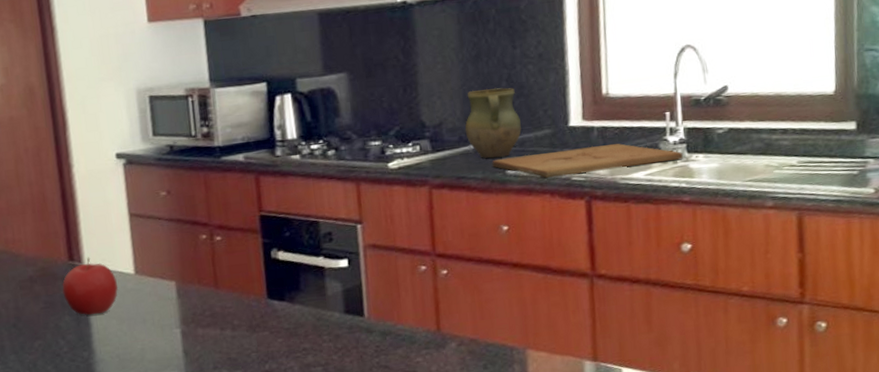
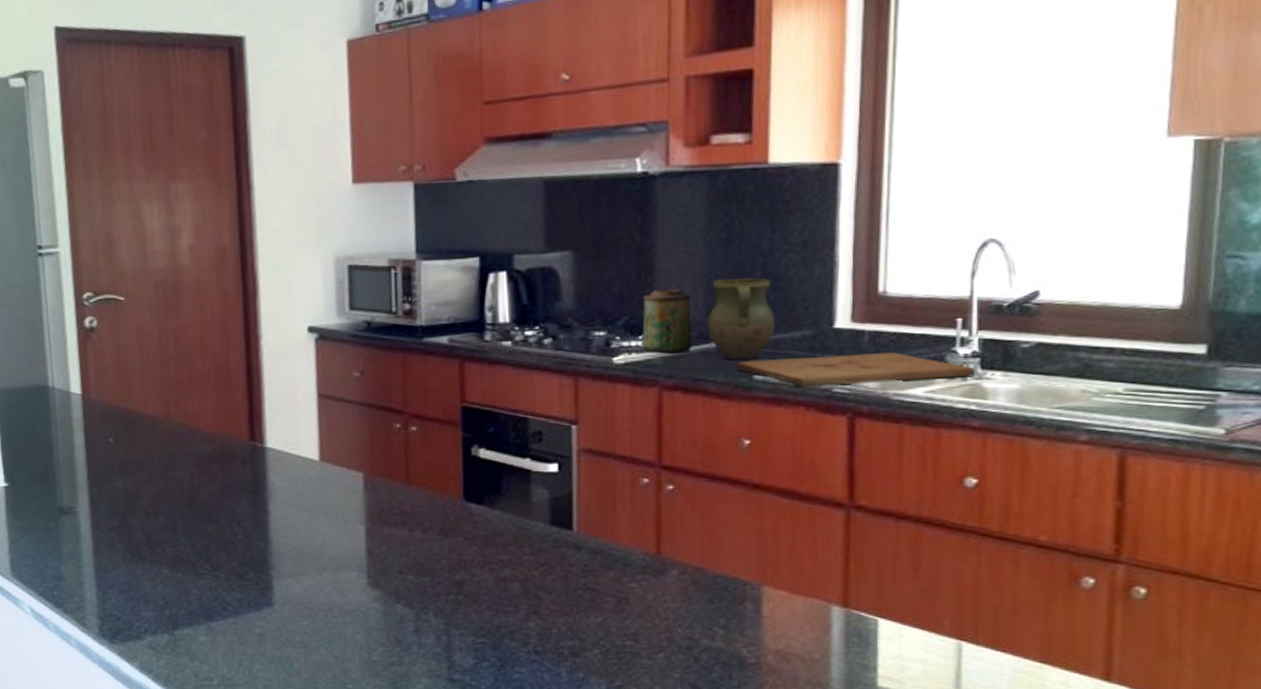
fruit: present [62,257,119,316] -> none [241,438,301,502]
canister: none [409,101,455,158] -> present [642,288,693,354]

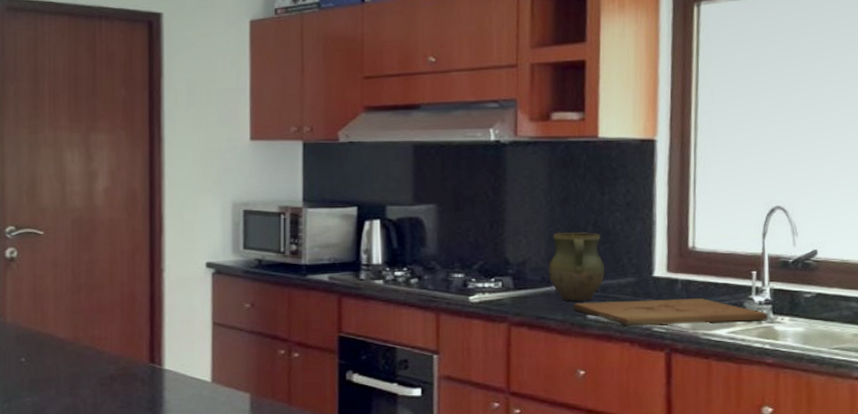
canister: present [642,288,693,354] -> none [494,239,537,295]

